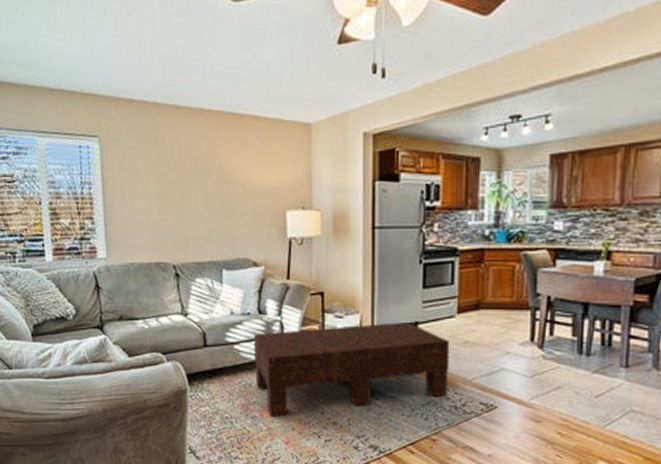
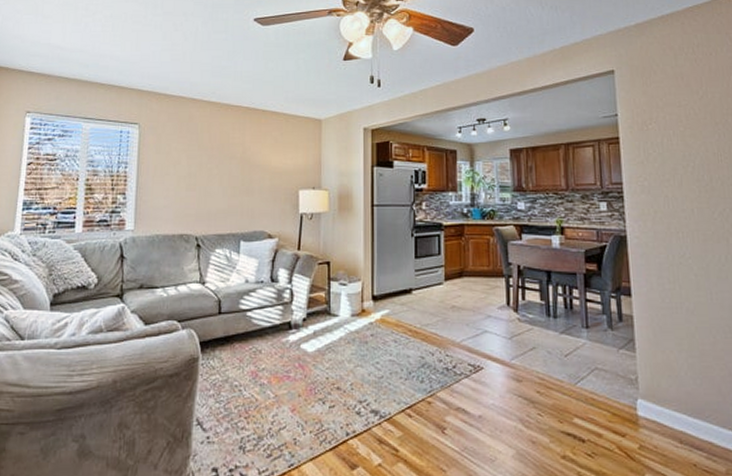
coffee table: present [254,321,450,418] -> none [265,288,440,384]

